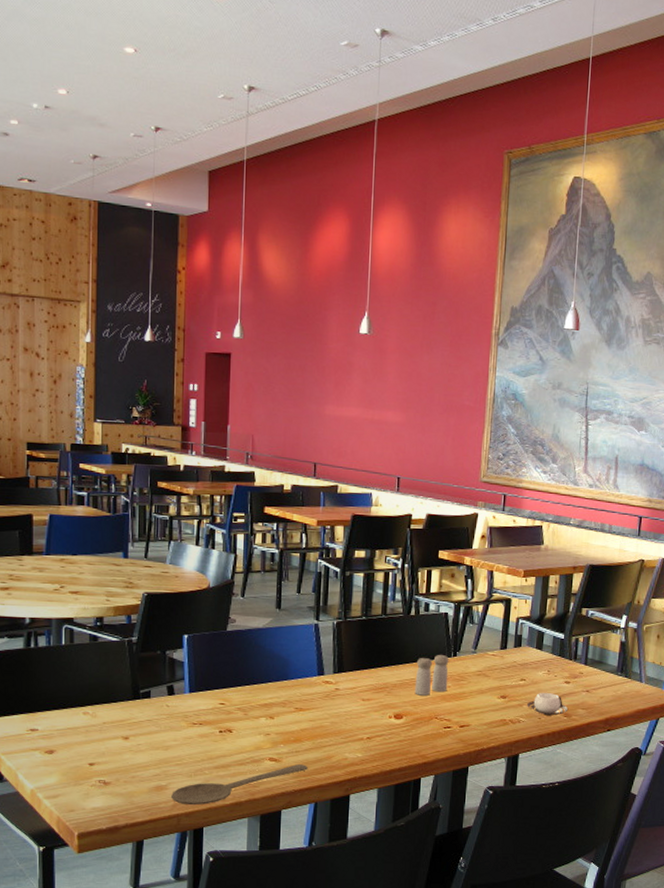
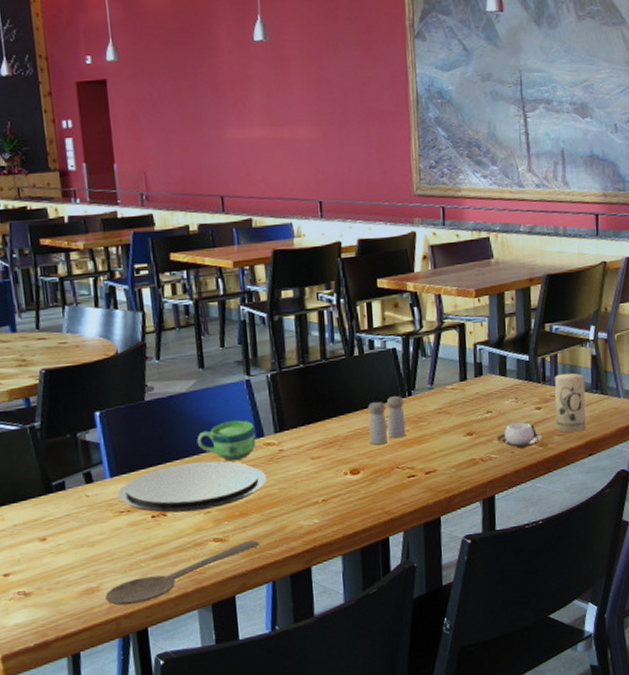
plate: none [194,689,321,732] -> present [118,461,266,513]
cup: none [266,658,317,692] -> present [197,420,256,461]
candle: none [581,654,612,708] -> present [555,373,586,433]

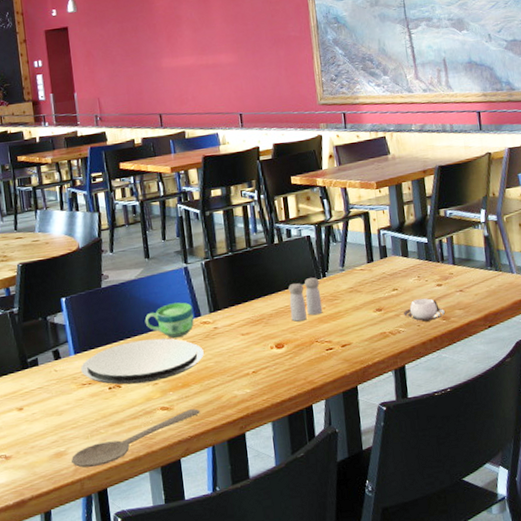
candle: present [555,373,586,433] -> none [452,252,484,307]

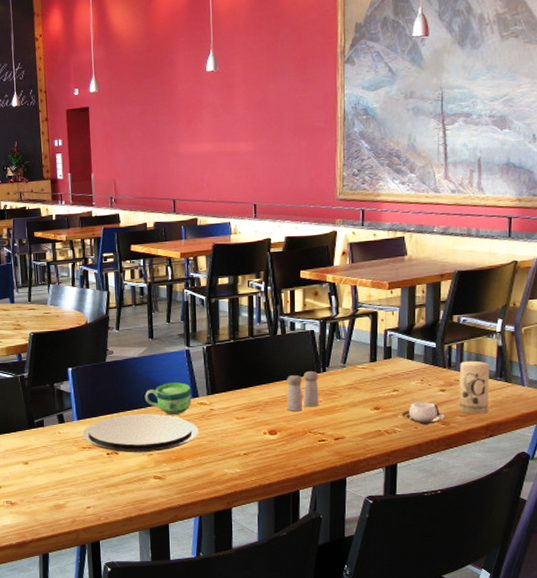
wooden spoon: present [71,409,200,468] -> none [69,481,190,521]
candle: none [452,252,484,307] -> present [459,360,490,414]

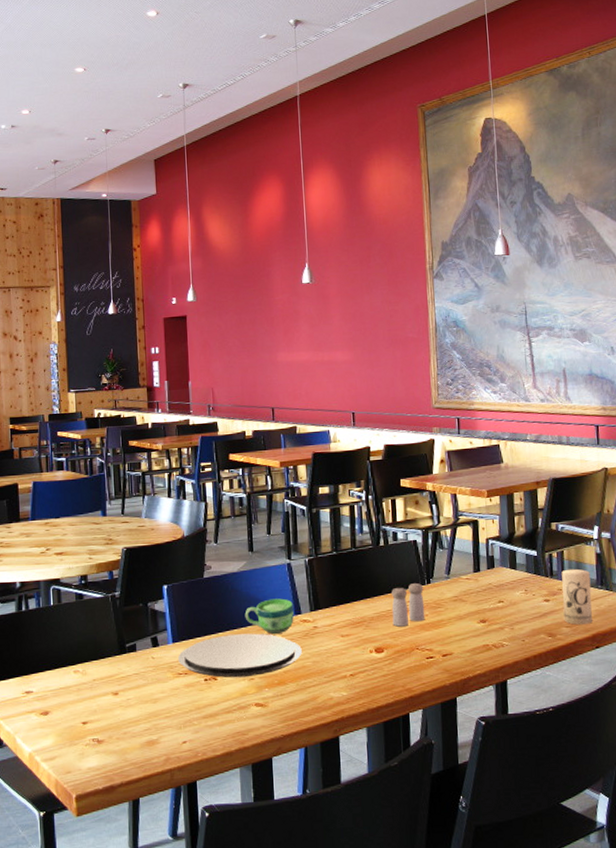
cup: present [401,402,446,425] -> none [507,613,552,637]

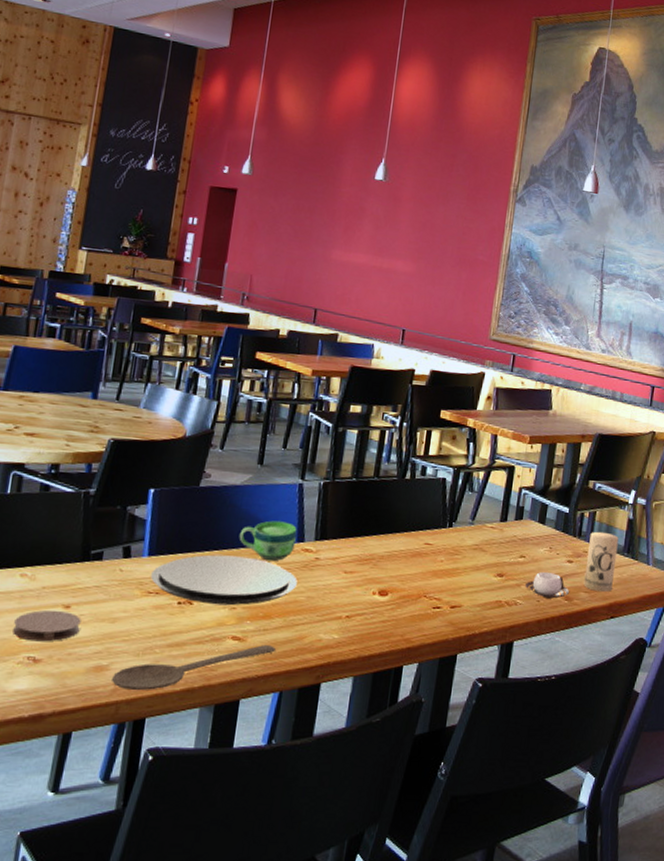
coaster: none [76,697,129,726] -> present [13,610,81,642]
wooden spoon: none [163,708,294,759] -> present [112,645,276,691]
salt and pepper shaker: present [392,583,425,627] -> none [403,525,444,570]
cup: none [507,613,552,637] -> present [524,572,570,599]

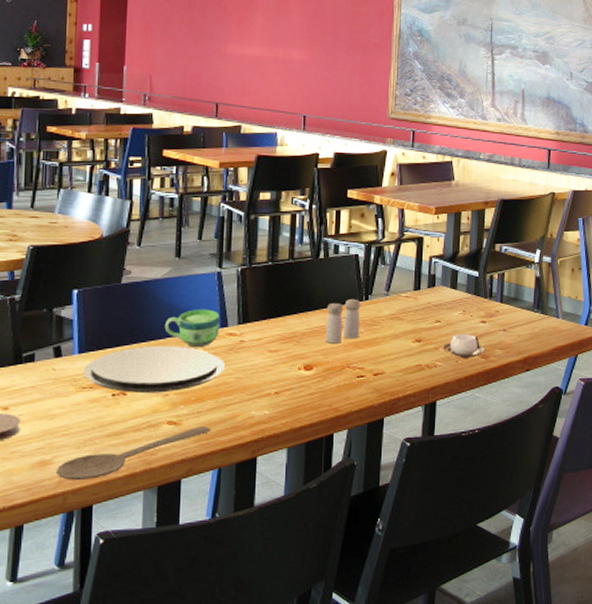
salt and pepper shaker: none [403,525,444,570] -> present [325,299,361,344]
candle: present [583,531,619,592] -> none [498,291,528,347]

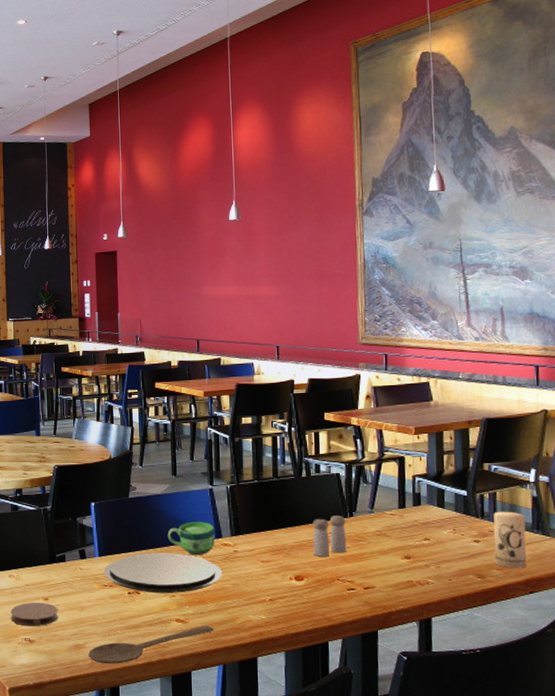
cup: present [442,334,486,358] -> none [433,553,482,577]
candle: none [498,291,528,347] -> present [493,511,527,568]

